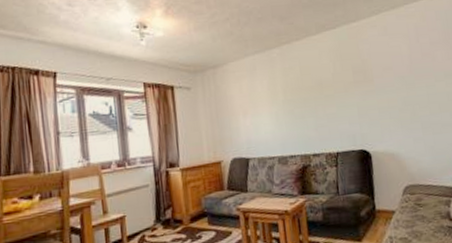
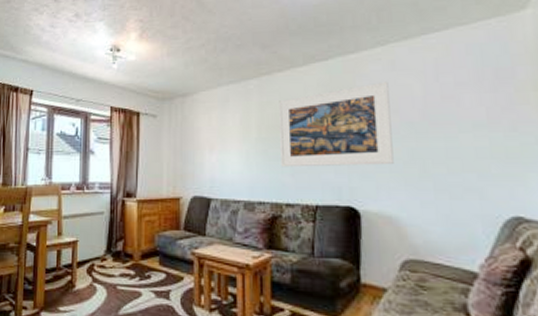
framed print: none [299,44,392,124] -> present [279,81,394,168]

